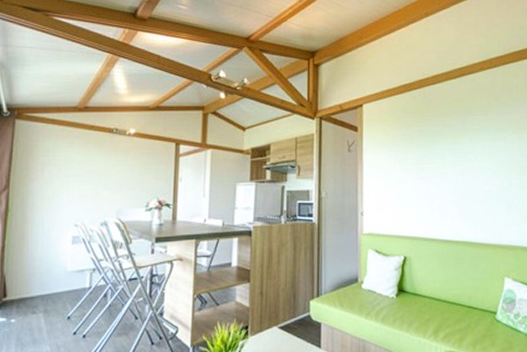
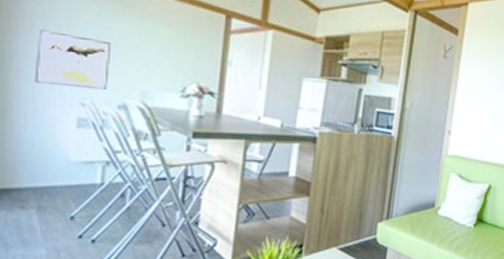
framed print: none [43,173,96,213] -> present [34,29,112,91]

